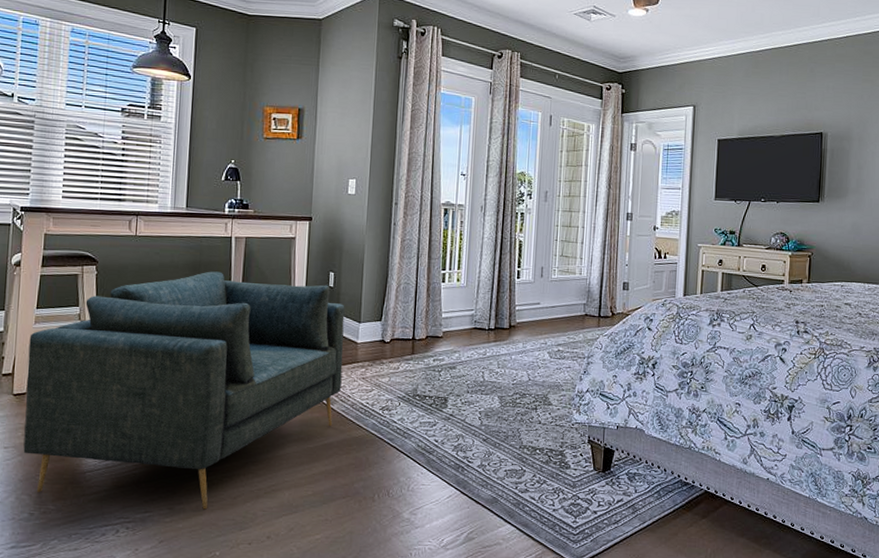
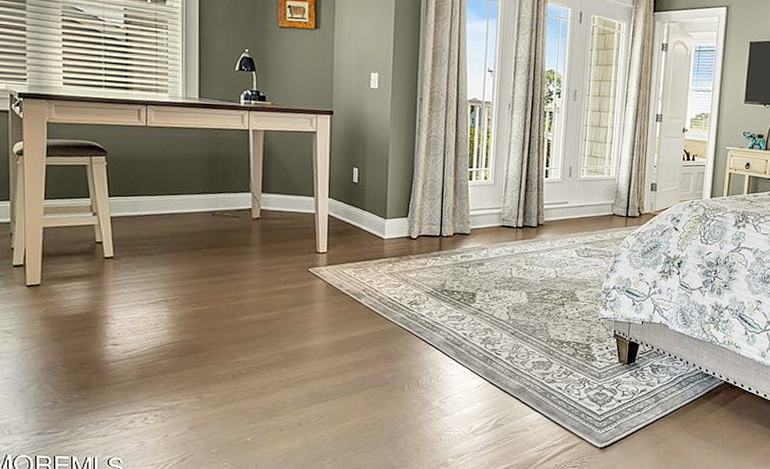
armchair: present [23,271,345,510] -> none [39,164,370,398]

